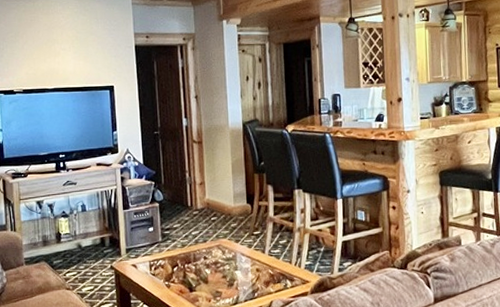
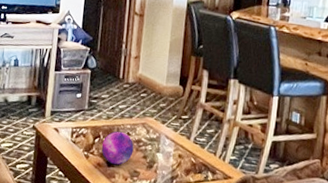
decorative orb: none [181,256,213,289] -> present [101,131,134,165]

